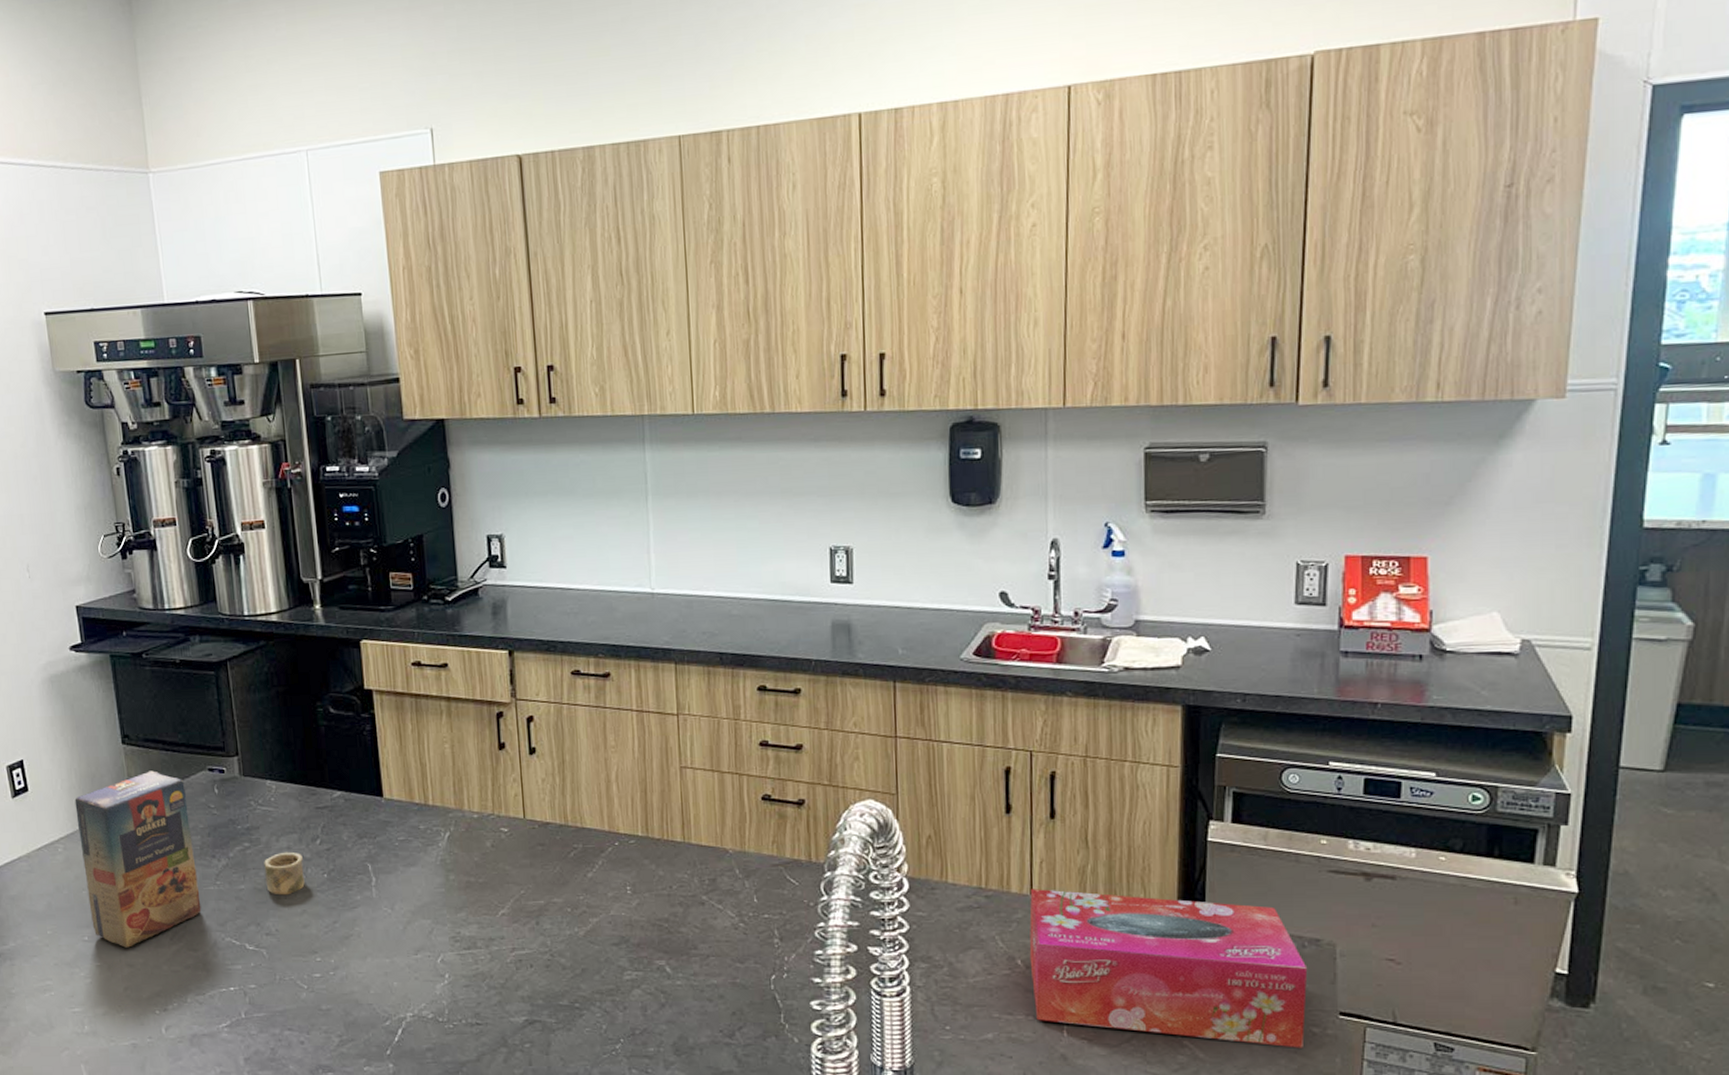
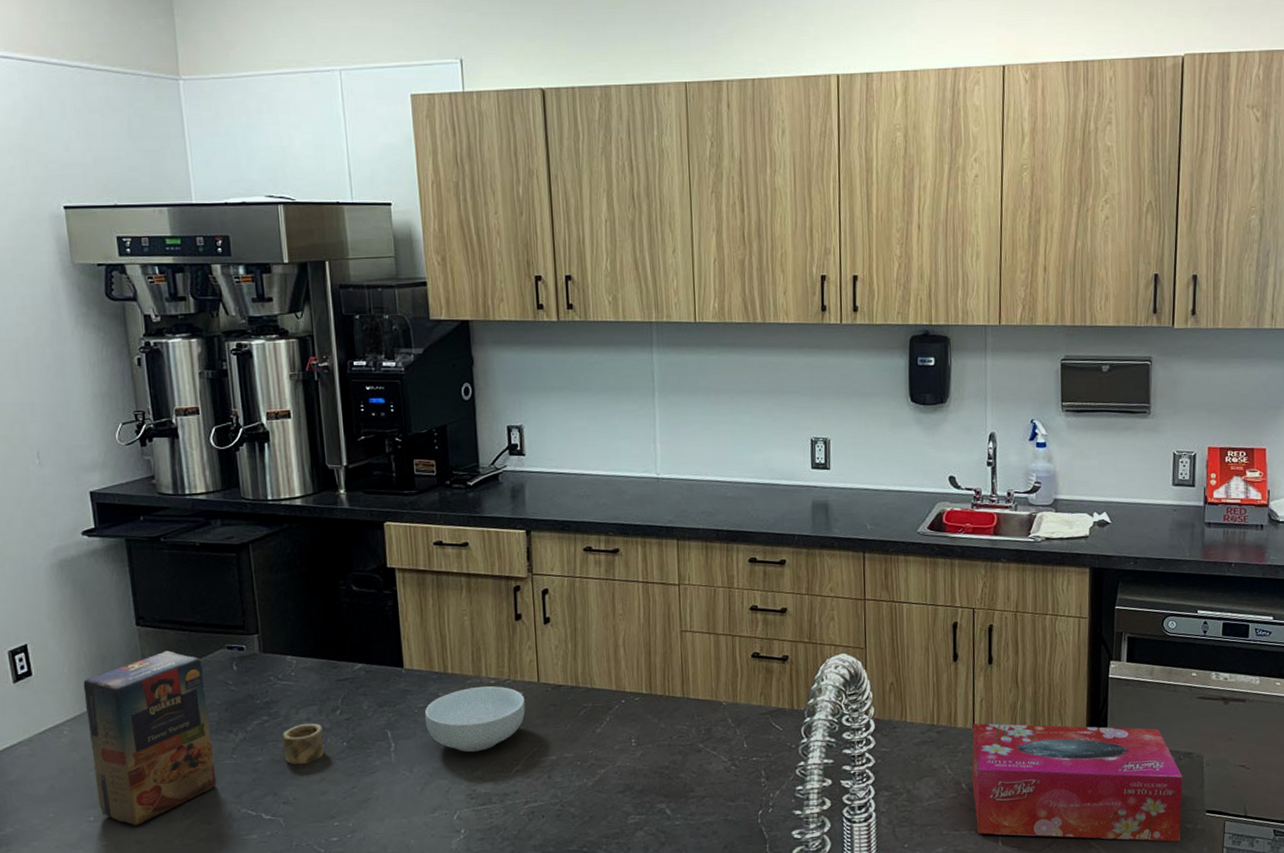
cereal bowl: none [405,821,511,891] -> present [424,686,525,752]

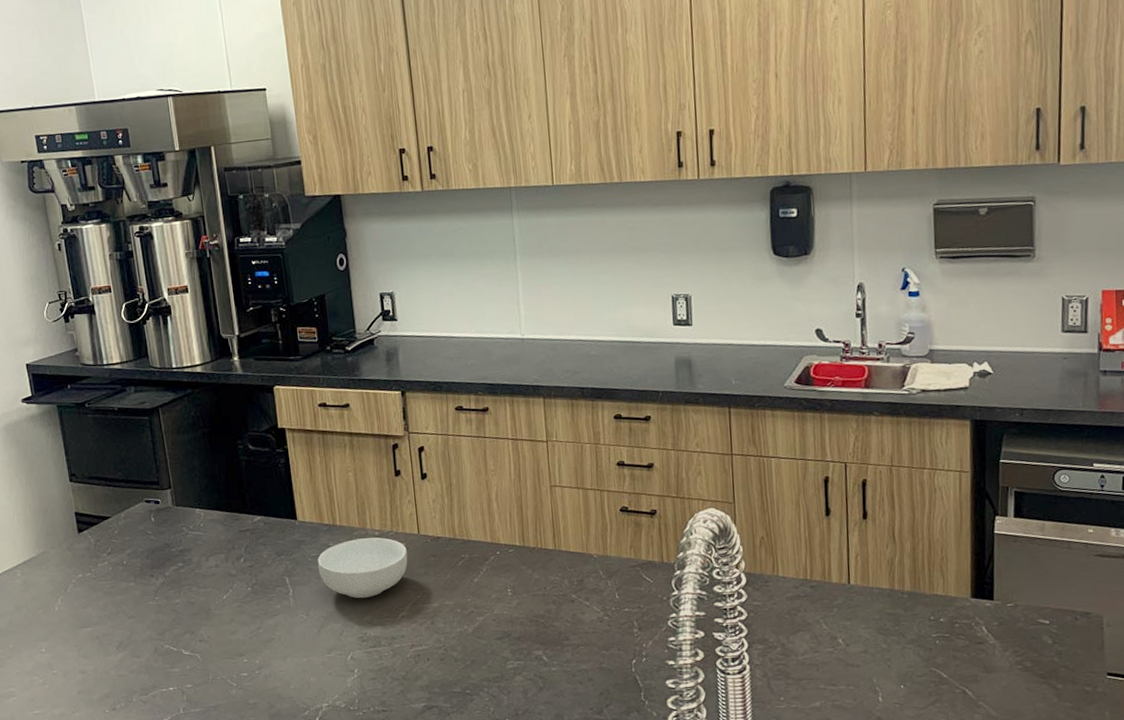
cereal box: present [83,650,324,826] -> none [30,504,232,657]
tissue box: present [972,723,1183,842] -> none [848,578,1080,705]

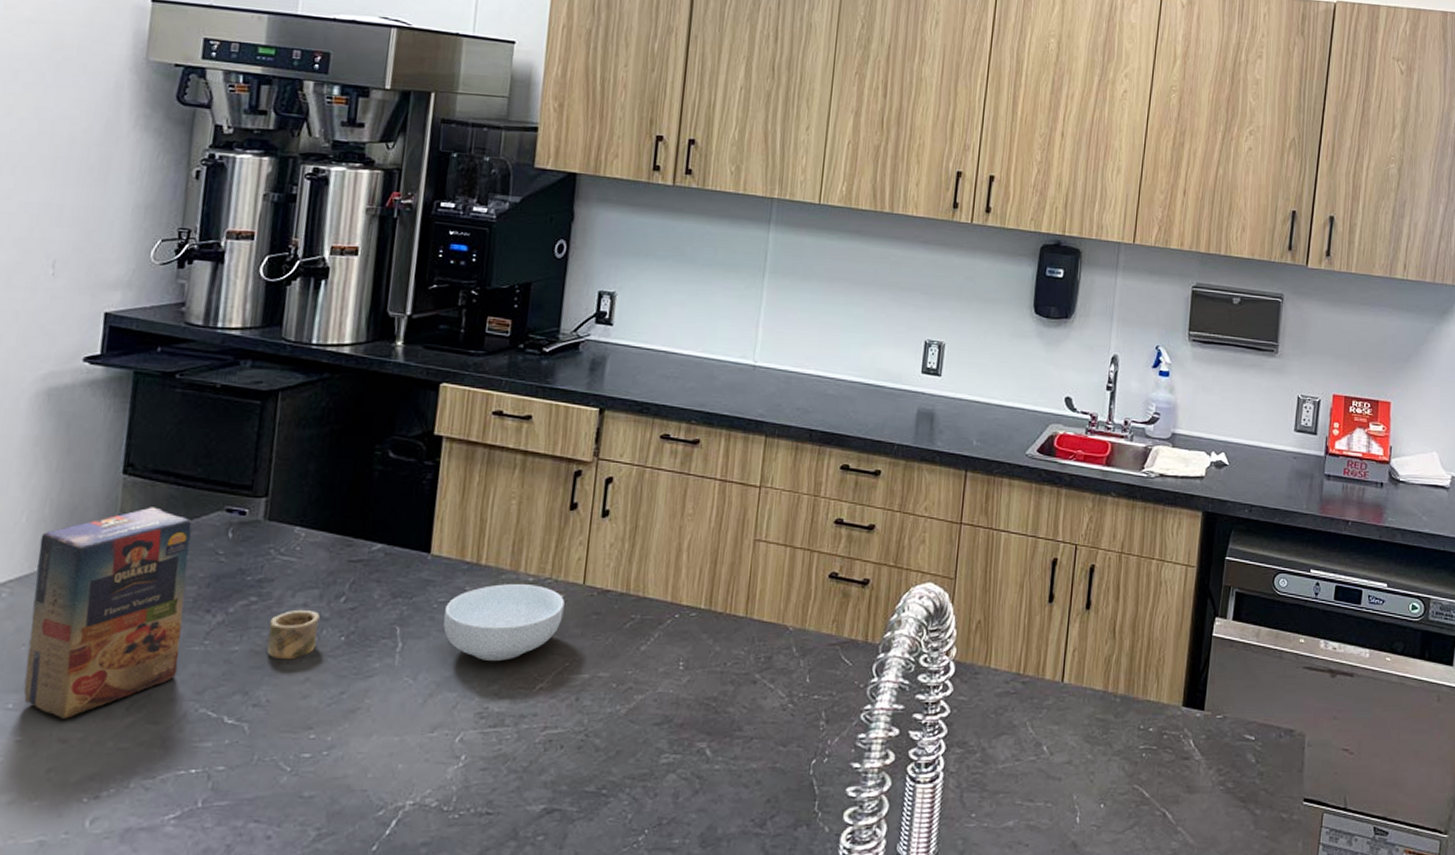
cereal box: none [30,504,232,657] -> present [23,507,320,719]

